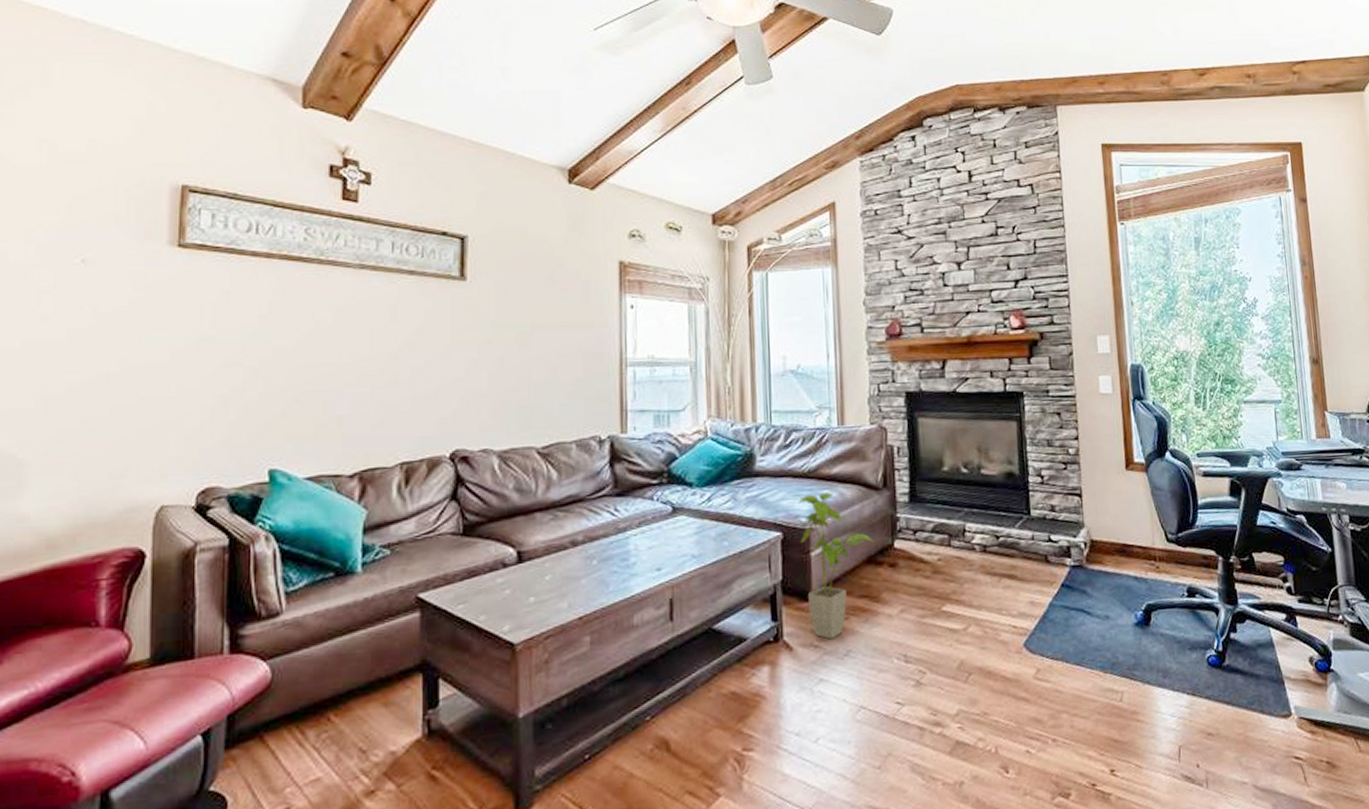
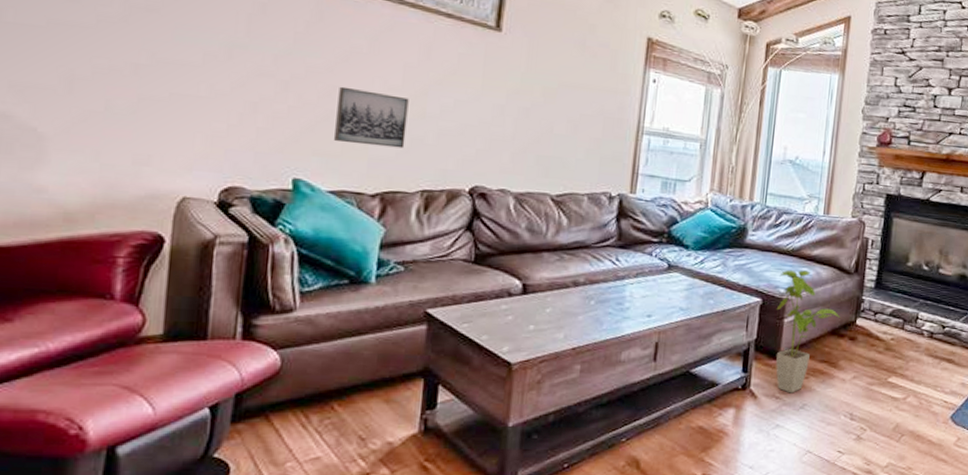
wall art: none [305,364,379,424] -> present [333,86,409,149]

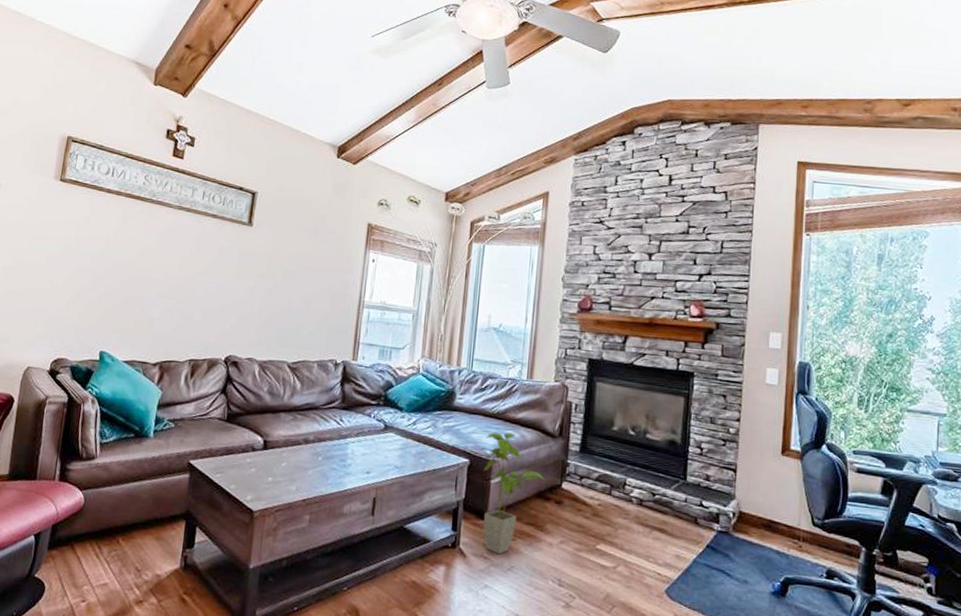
wall art: present [333,86,409,149] -> none [128,277,183,325]

